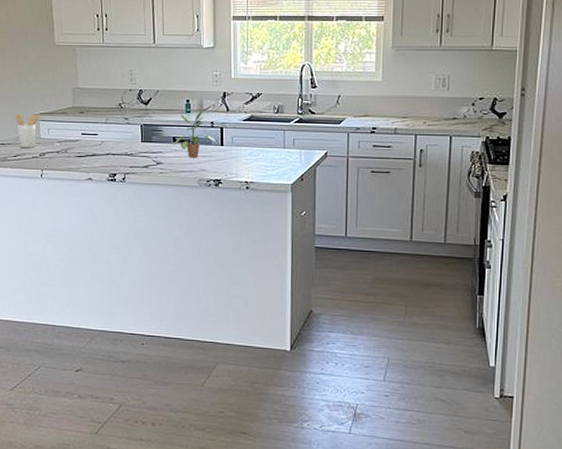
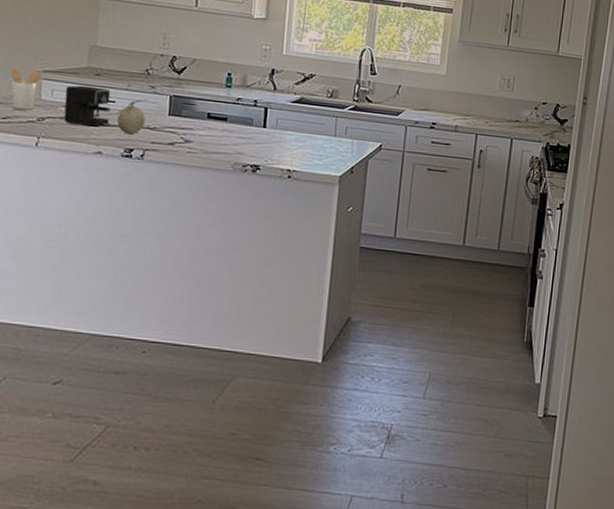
coffee maker: none [58,123,95,157] -> present [63,85,112,127]
fruit: none [101,130,123,161] -> present [117,99,148,135]
potted plant: present [173,108,216,158] -> none [206,84,258,139]

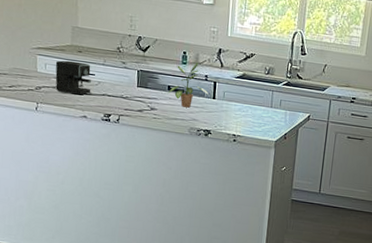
utensil holder: present [10,68,45,110] -> none [11,45,38,81]
fruit: present [117,99,148,135] -> none [97,73,120,102]
potted plant: none [206,84,258,139] -> present [167,61,209,108]

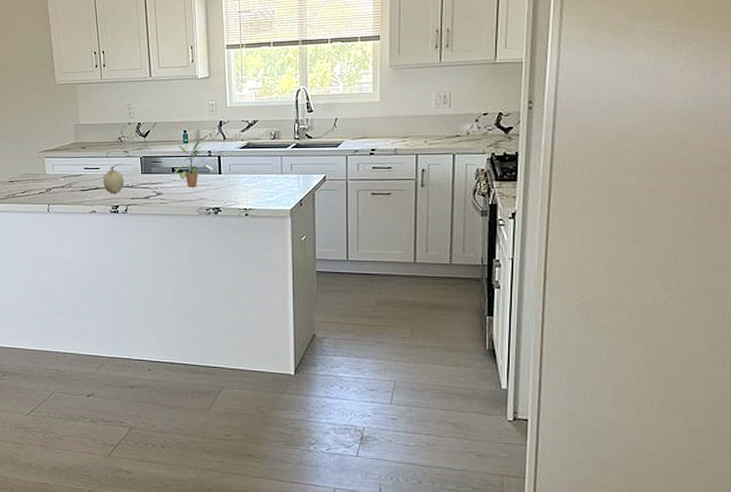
coffee maker: present [55,60,92,95] -> none [62,158,98,191]
fruit: none [97,73,120,102] -> present [103,163,124,194]

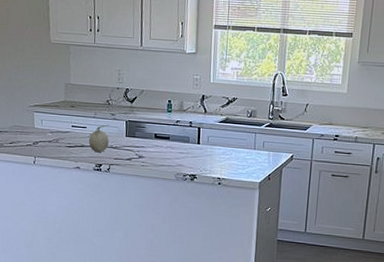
potted plant: present [172,138,214,187] -> none [154,109,193,154]

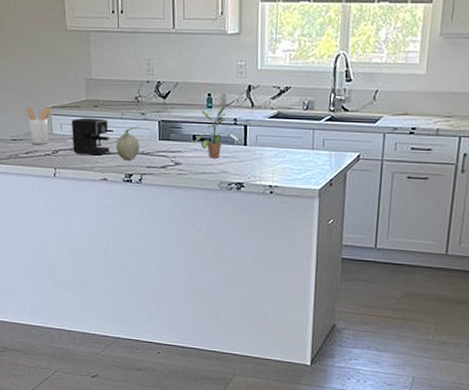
utensil holder: none [11,104,35,136] -> present [26,106,53,144]
coffee maker: none [50,115,84,148] -> present [71,117,110,156]
potted plant: none [154,109,193,154] -> present [192,103,239,159]

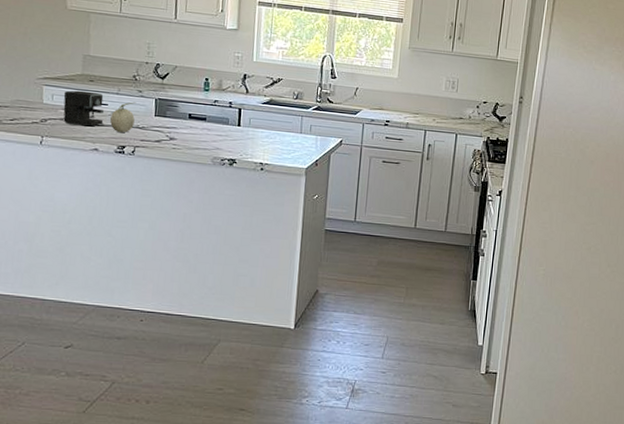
utensil holder: present [26,106,53,144] -> none [14,75,45,113]
potted plant: present [192,103,239,159] -> none [188,88,233,137]

